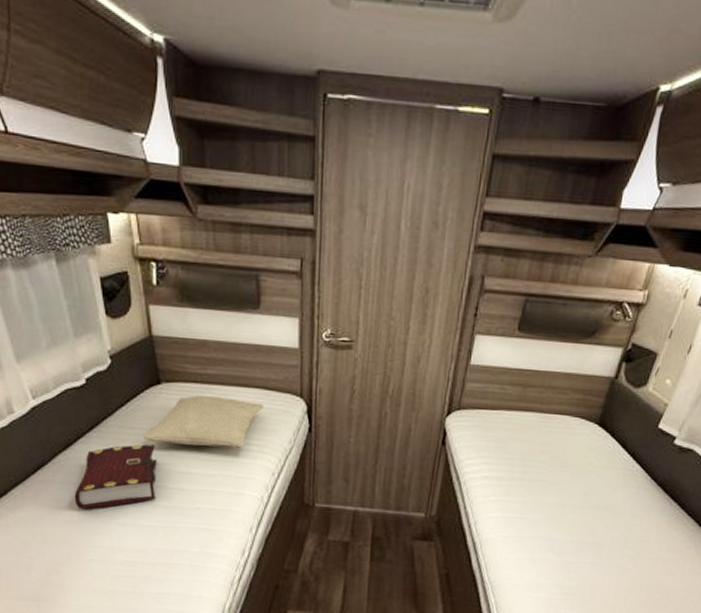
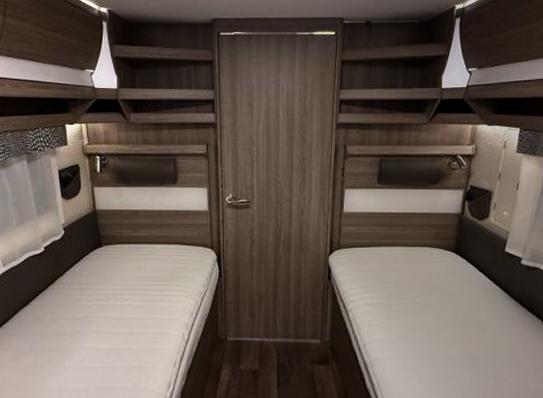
book: present [74,444,157,510] -> none [30,297,98,356]
pillow: present [142,395,265,448] -> none [87,254,183,295]

